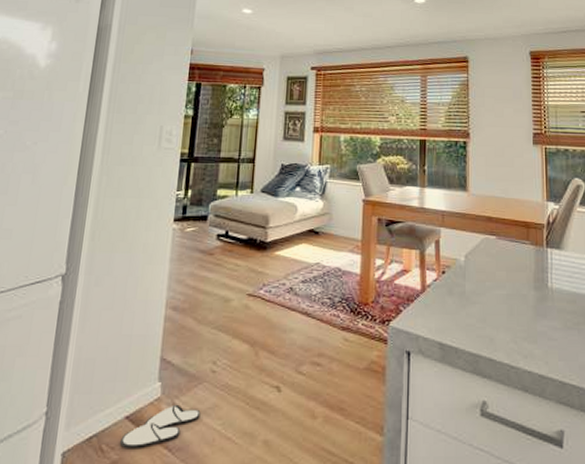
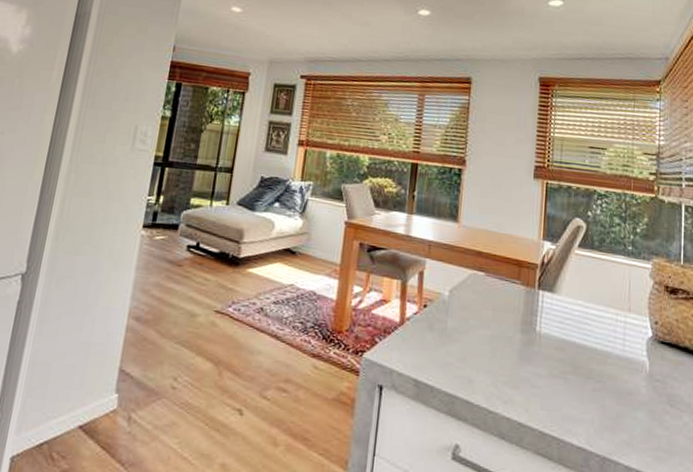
slippers: present [120,404,201,450] -> none [72,418,158,461]

